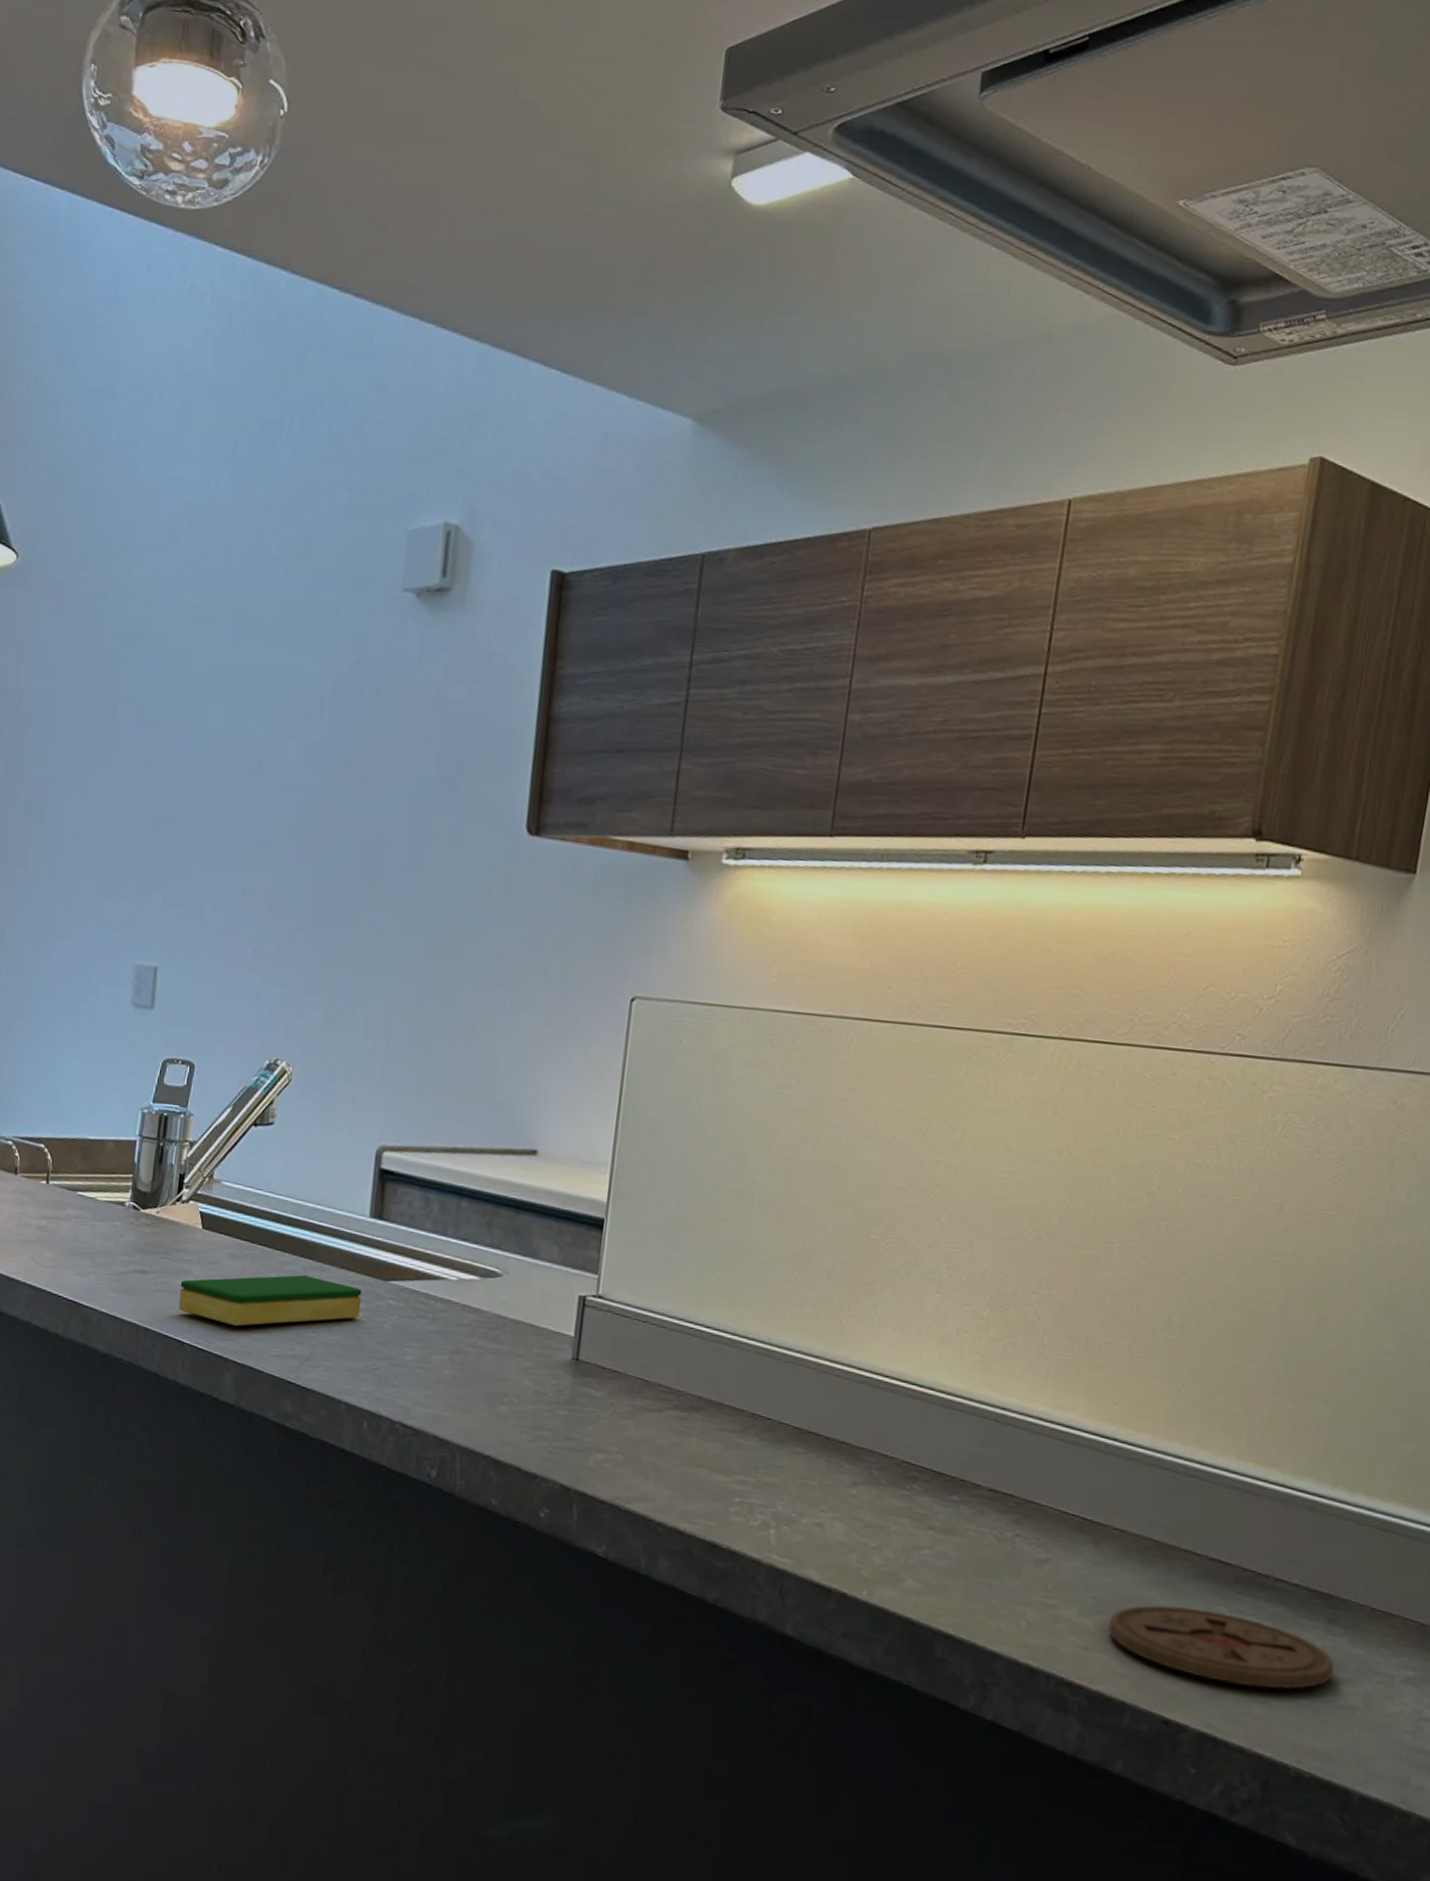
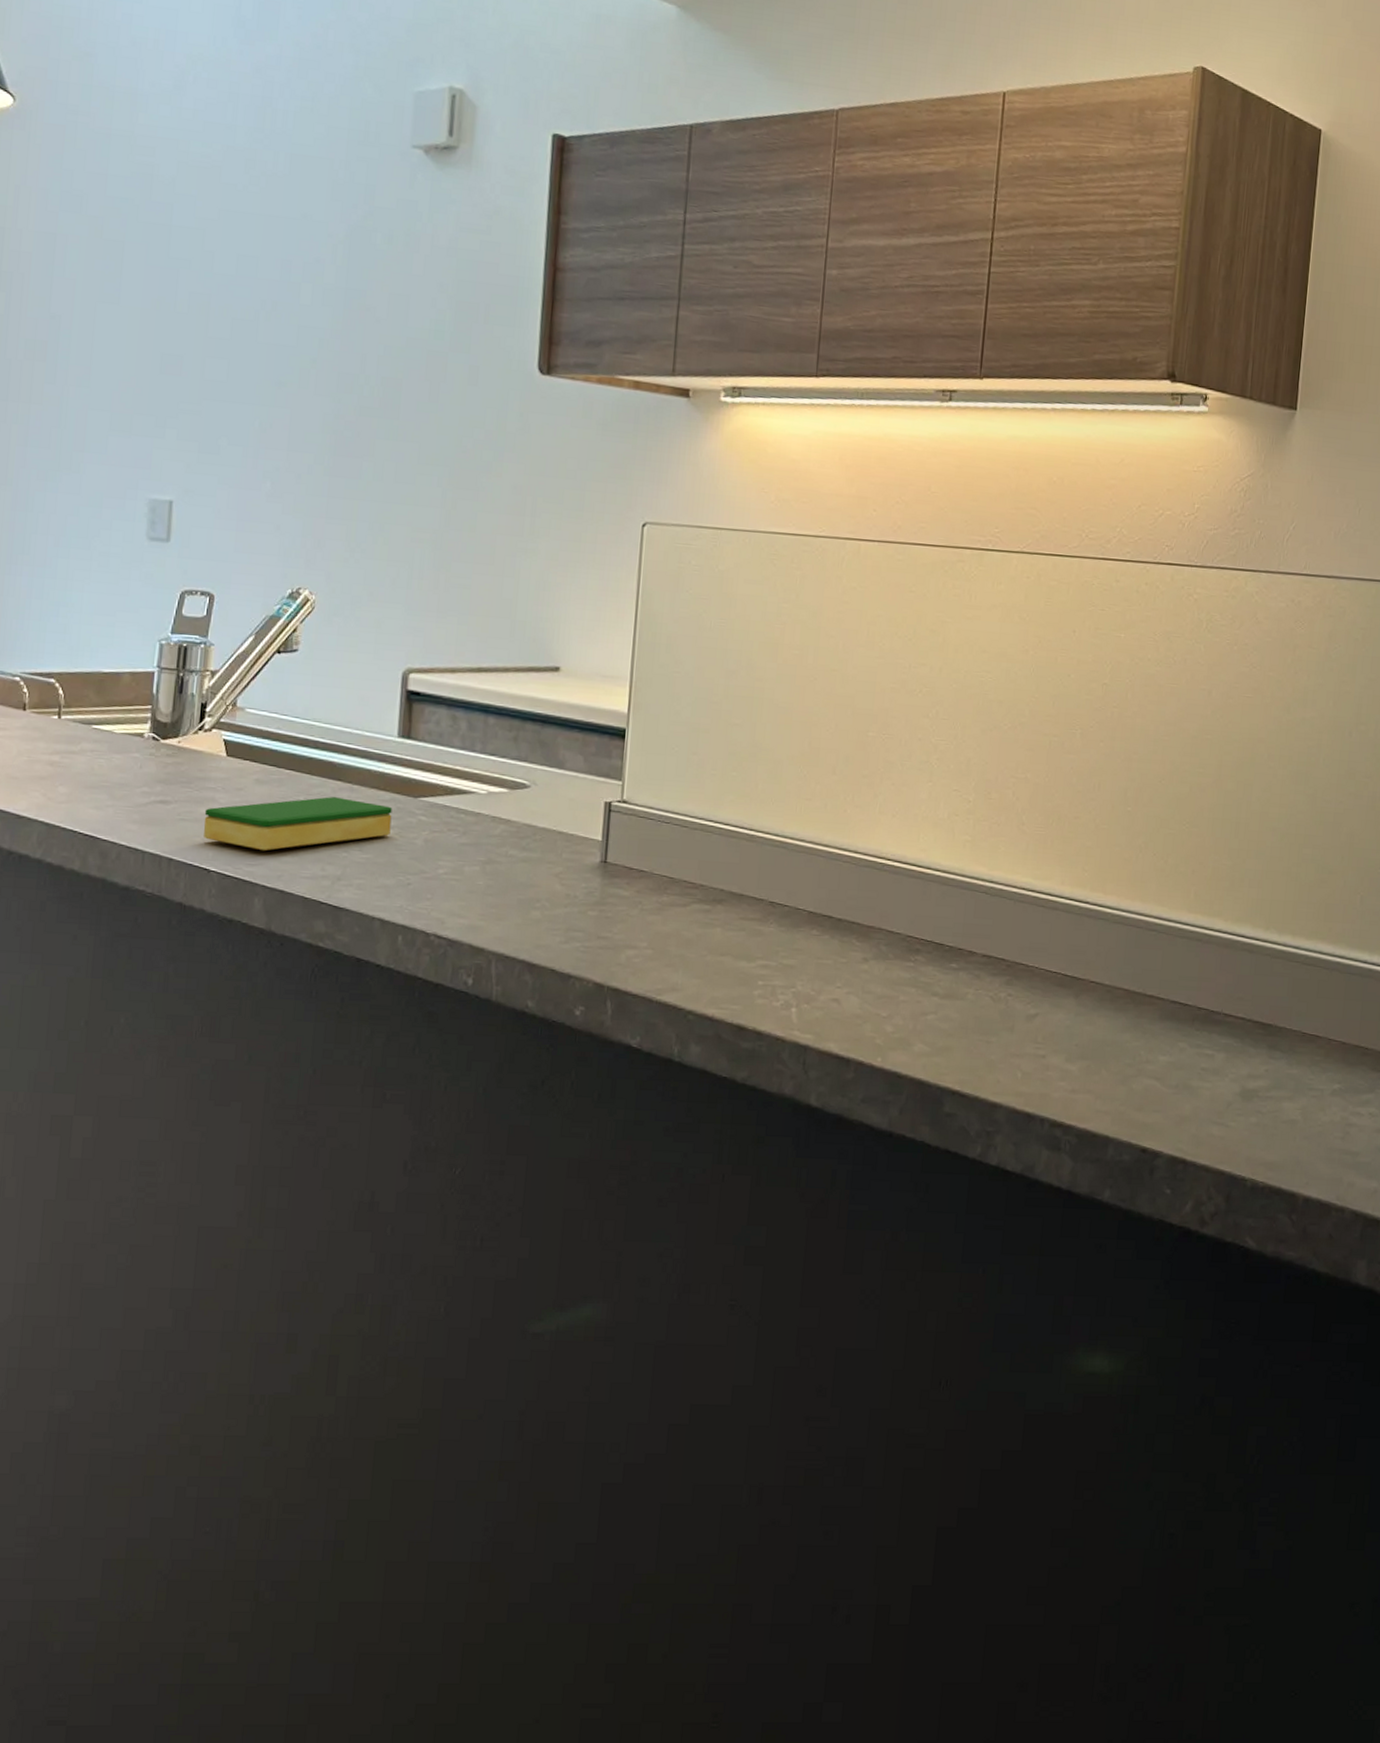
coaster: present [1108,1605,1334,1690] -> none [1091,1046,1276,1112]

